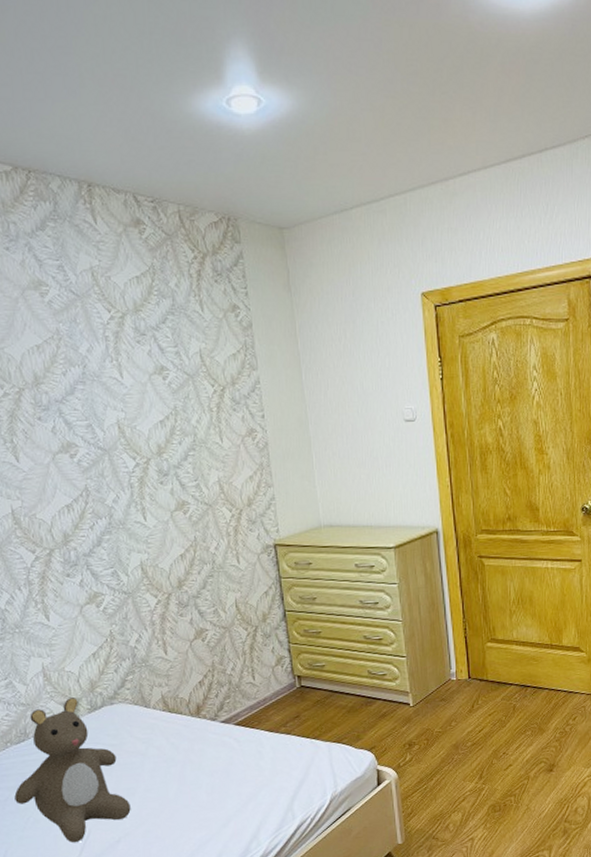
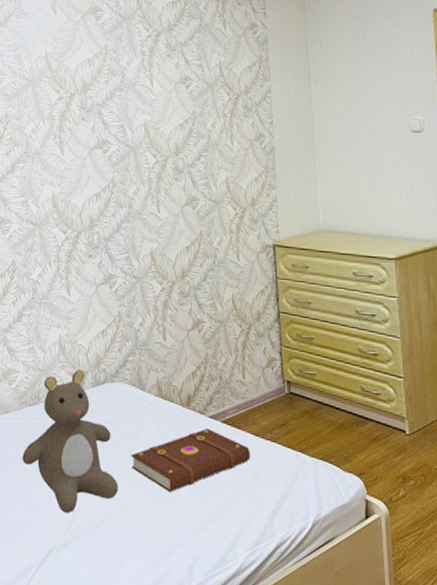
book: none [140,733,266,800] -> present [130,428,250,492]

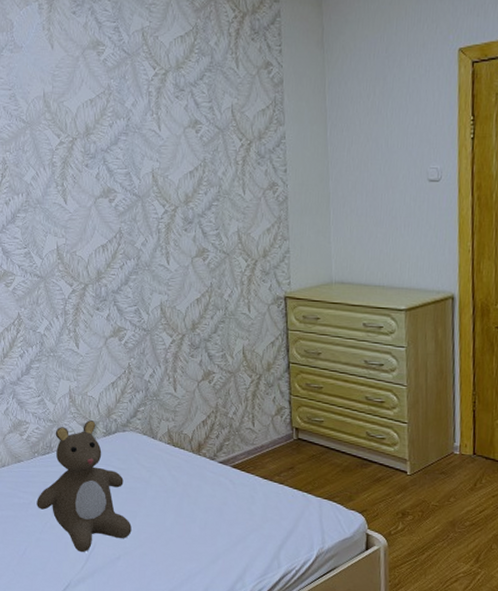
book: present [130,428,250,492] -> none [143,473,259,531]

